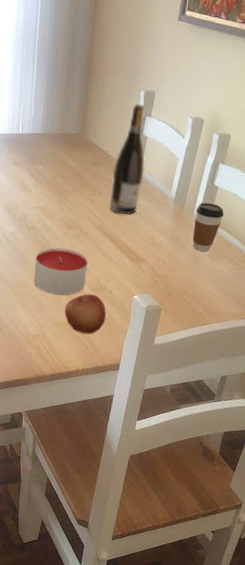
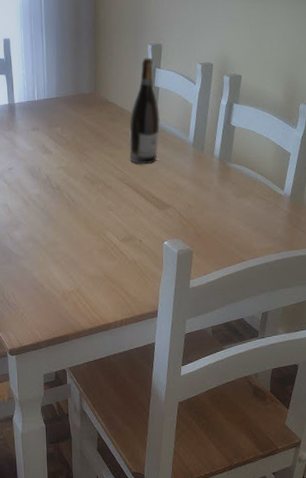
candle: present [34,247,88,296] -> none [63,203,115,250]
apple: present [64,294,106,335] -> none [97,245,138,285]
coffee cup: present [192,203,224,252] -> none [215,143,245,191]

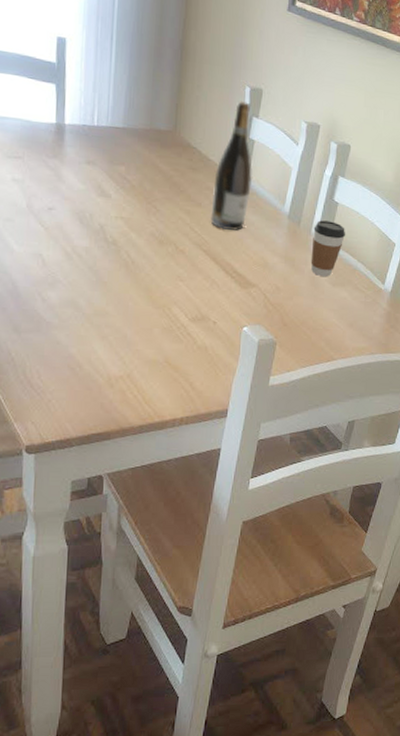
coffee cup: none [215,143,245,191] -> present [310,220,346,276]

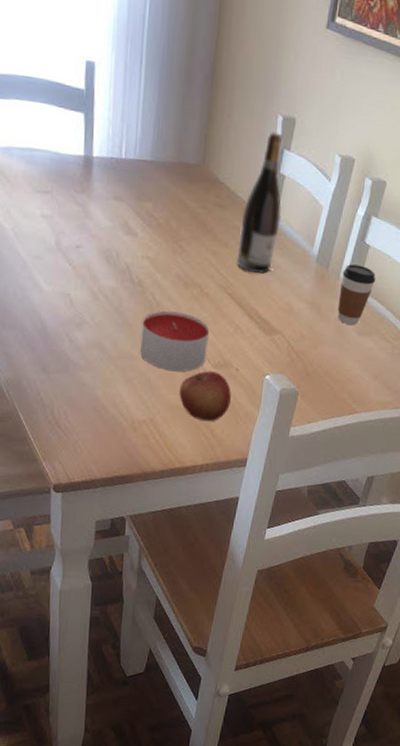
candle: none [116,267,185,327] -> present [140,310,209,372]
apple: none [156,325,209,375] -> present [179,371,231,422]

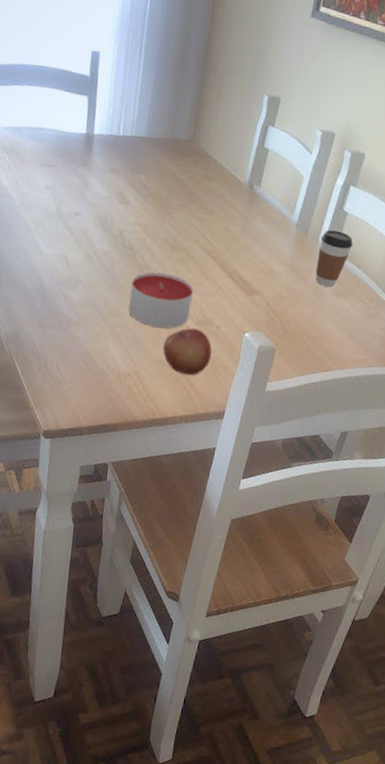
wine bottle: present [236,131,283,273] -> none [221,110,268,238]

